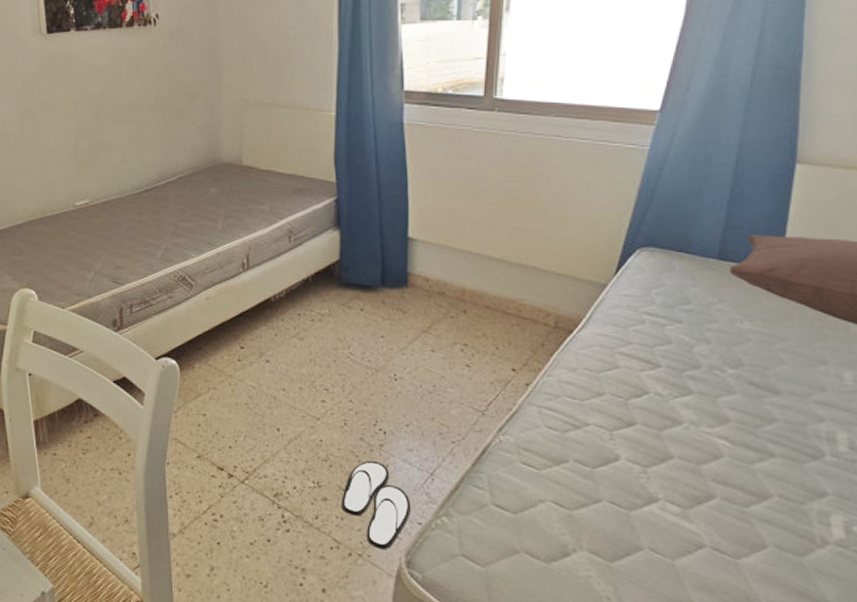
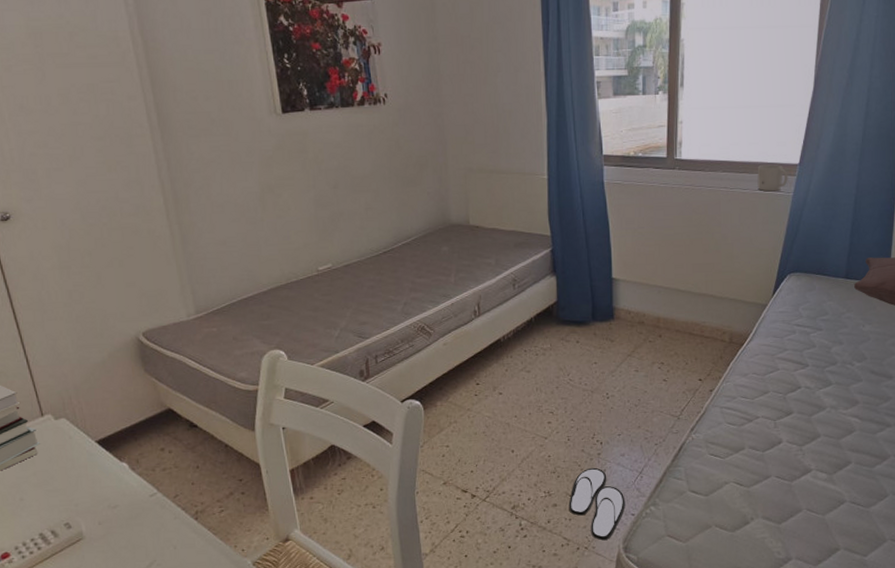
mug: none [601,110,644,144] -> present [757,165,788,192]

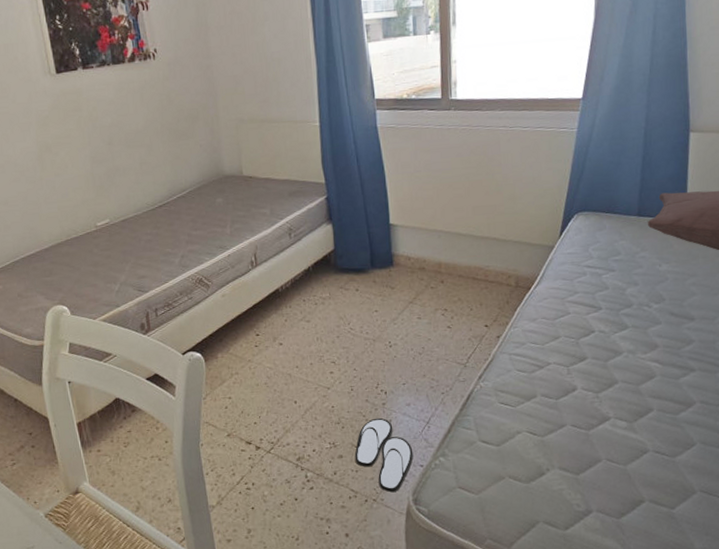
mug: present [757,165,788,192] -> none [537,100,571,129]

